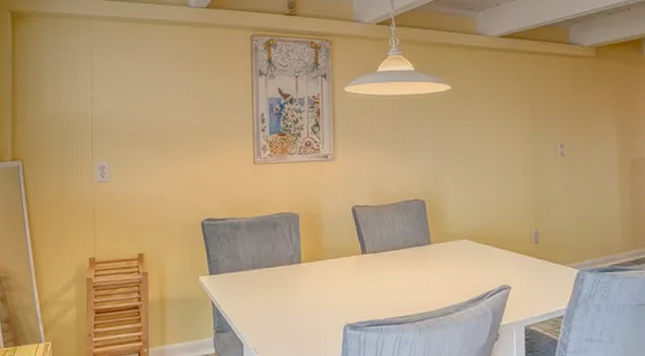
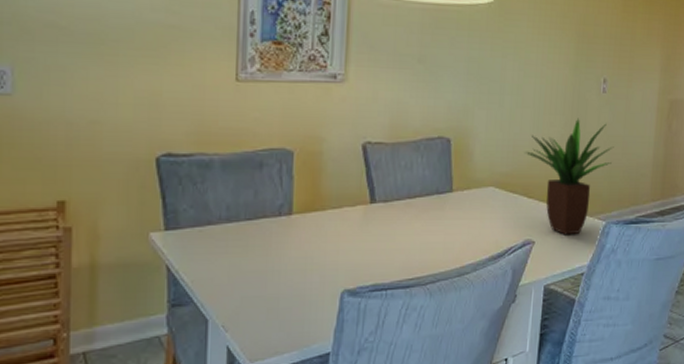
potted plant: none [493,179,579,282] -> present [525,118,614,235]

